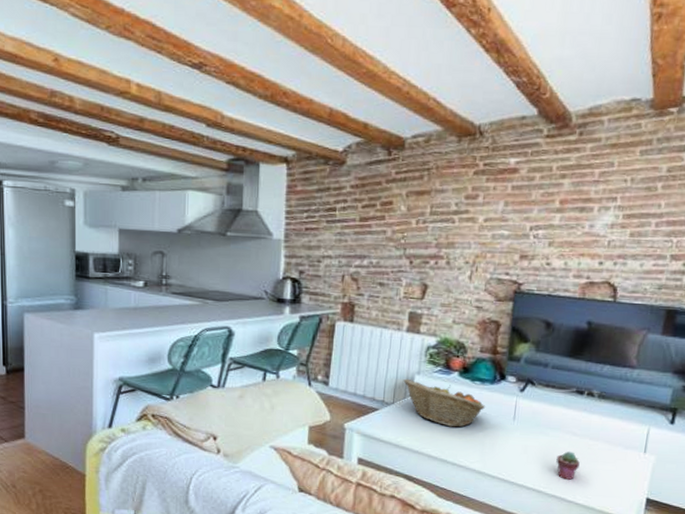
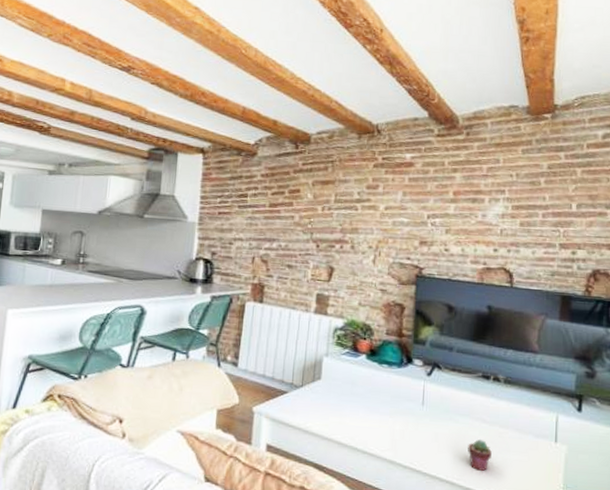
fruit basket: present [403,378,485,428] -> none [312,360,393,413]

